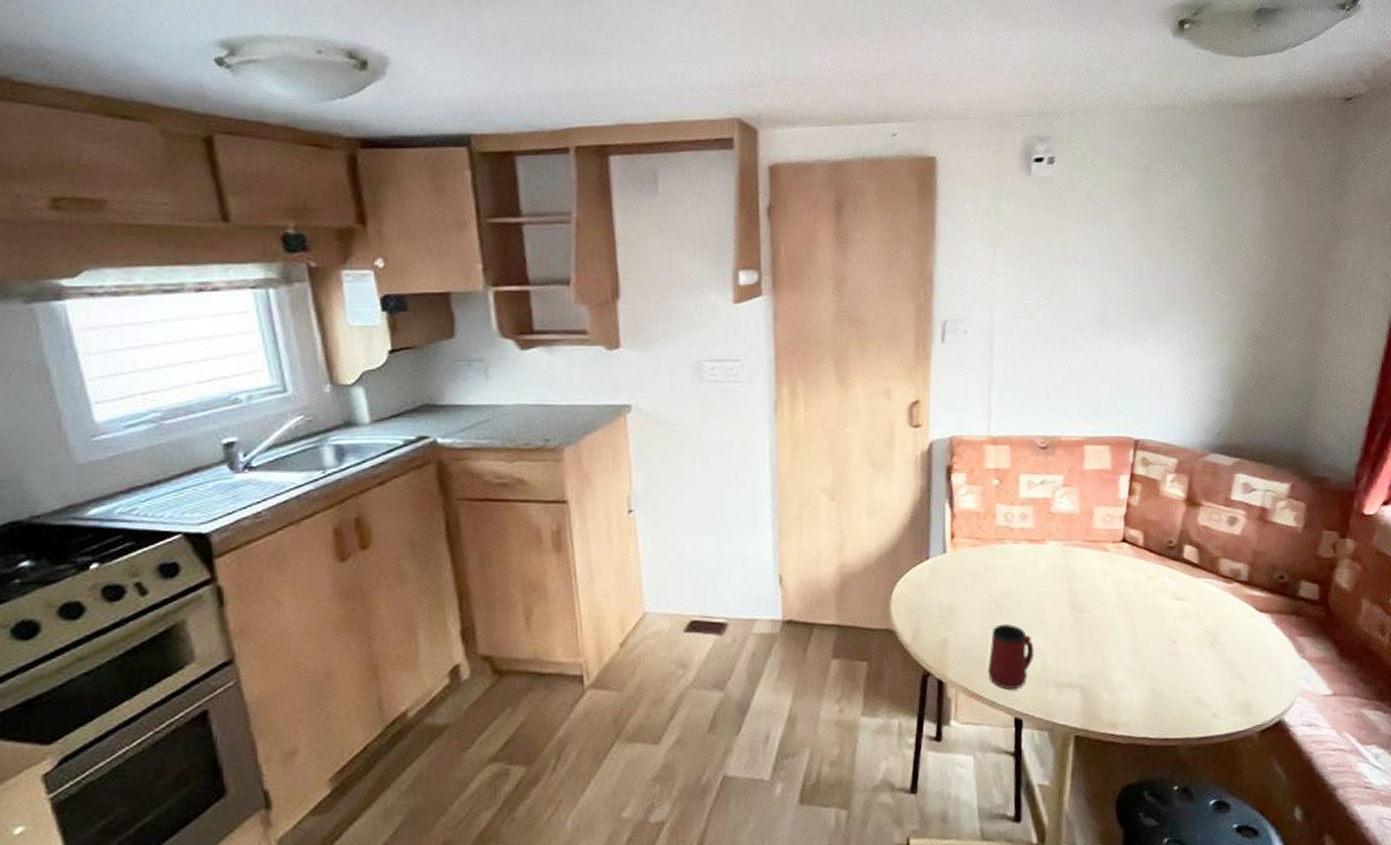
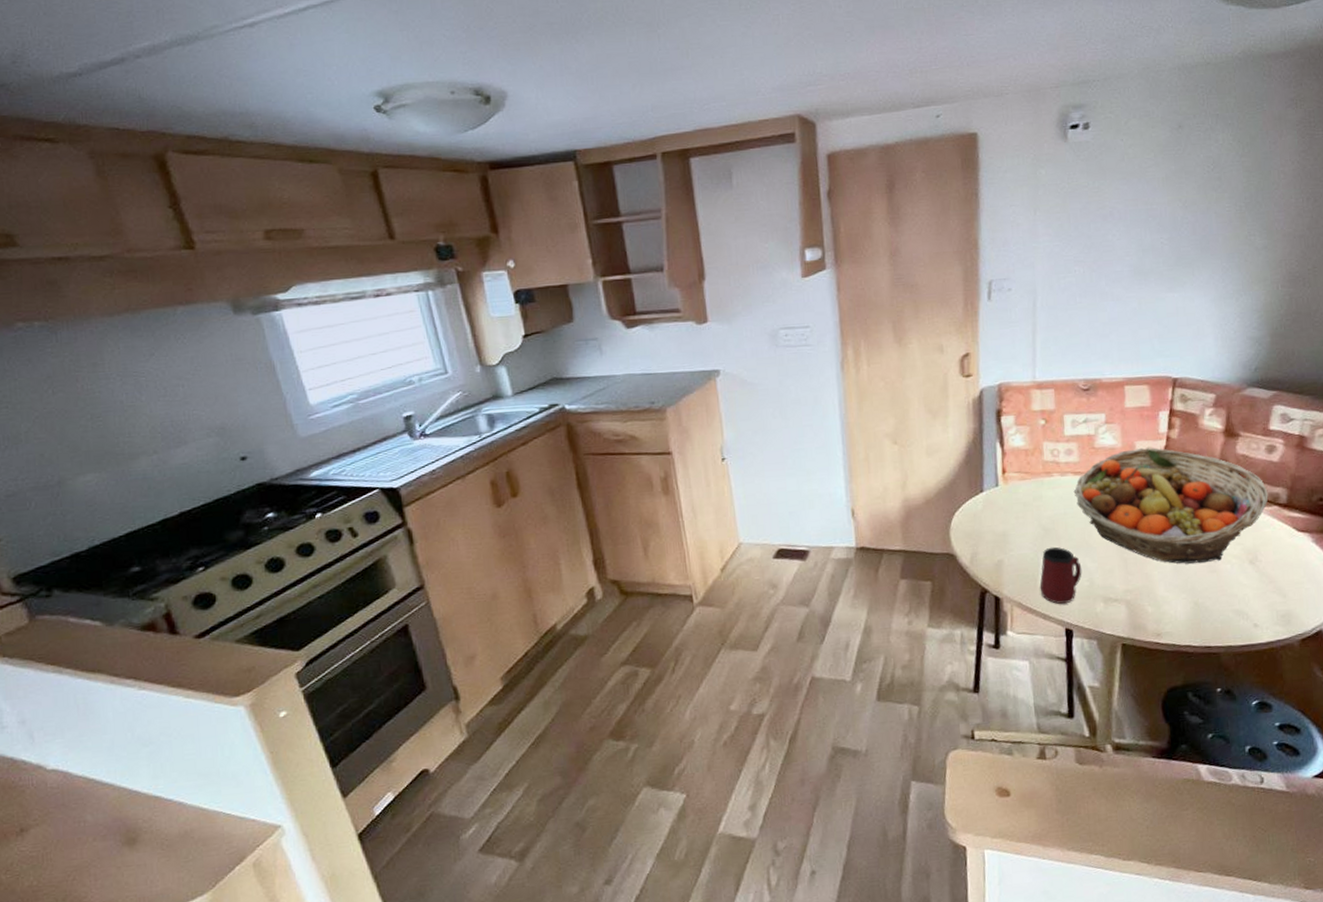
fruit basket: none [1027,515,1230,646] -> present [1073,447,1269,564]

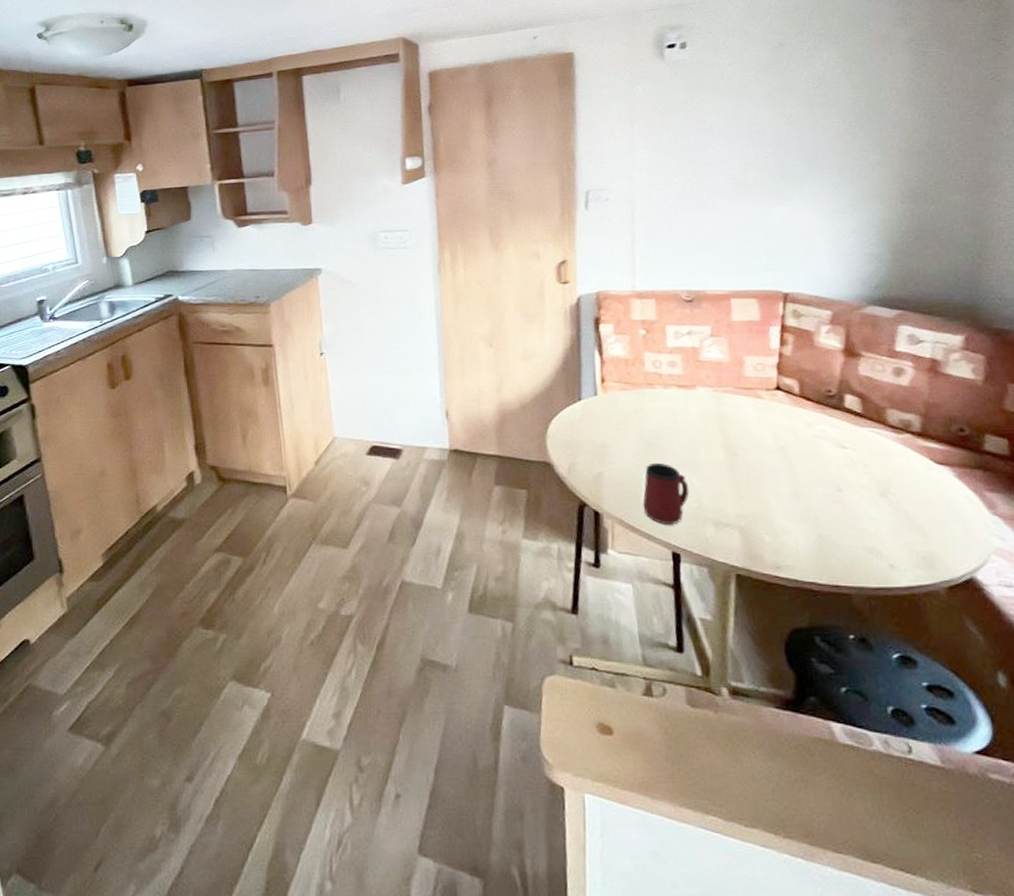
fruit basket: present [1073,447,1269,564] -> none [678,364,899,492]

